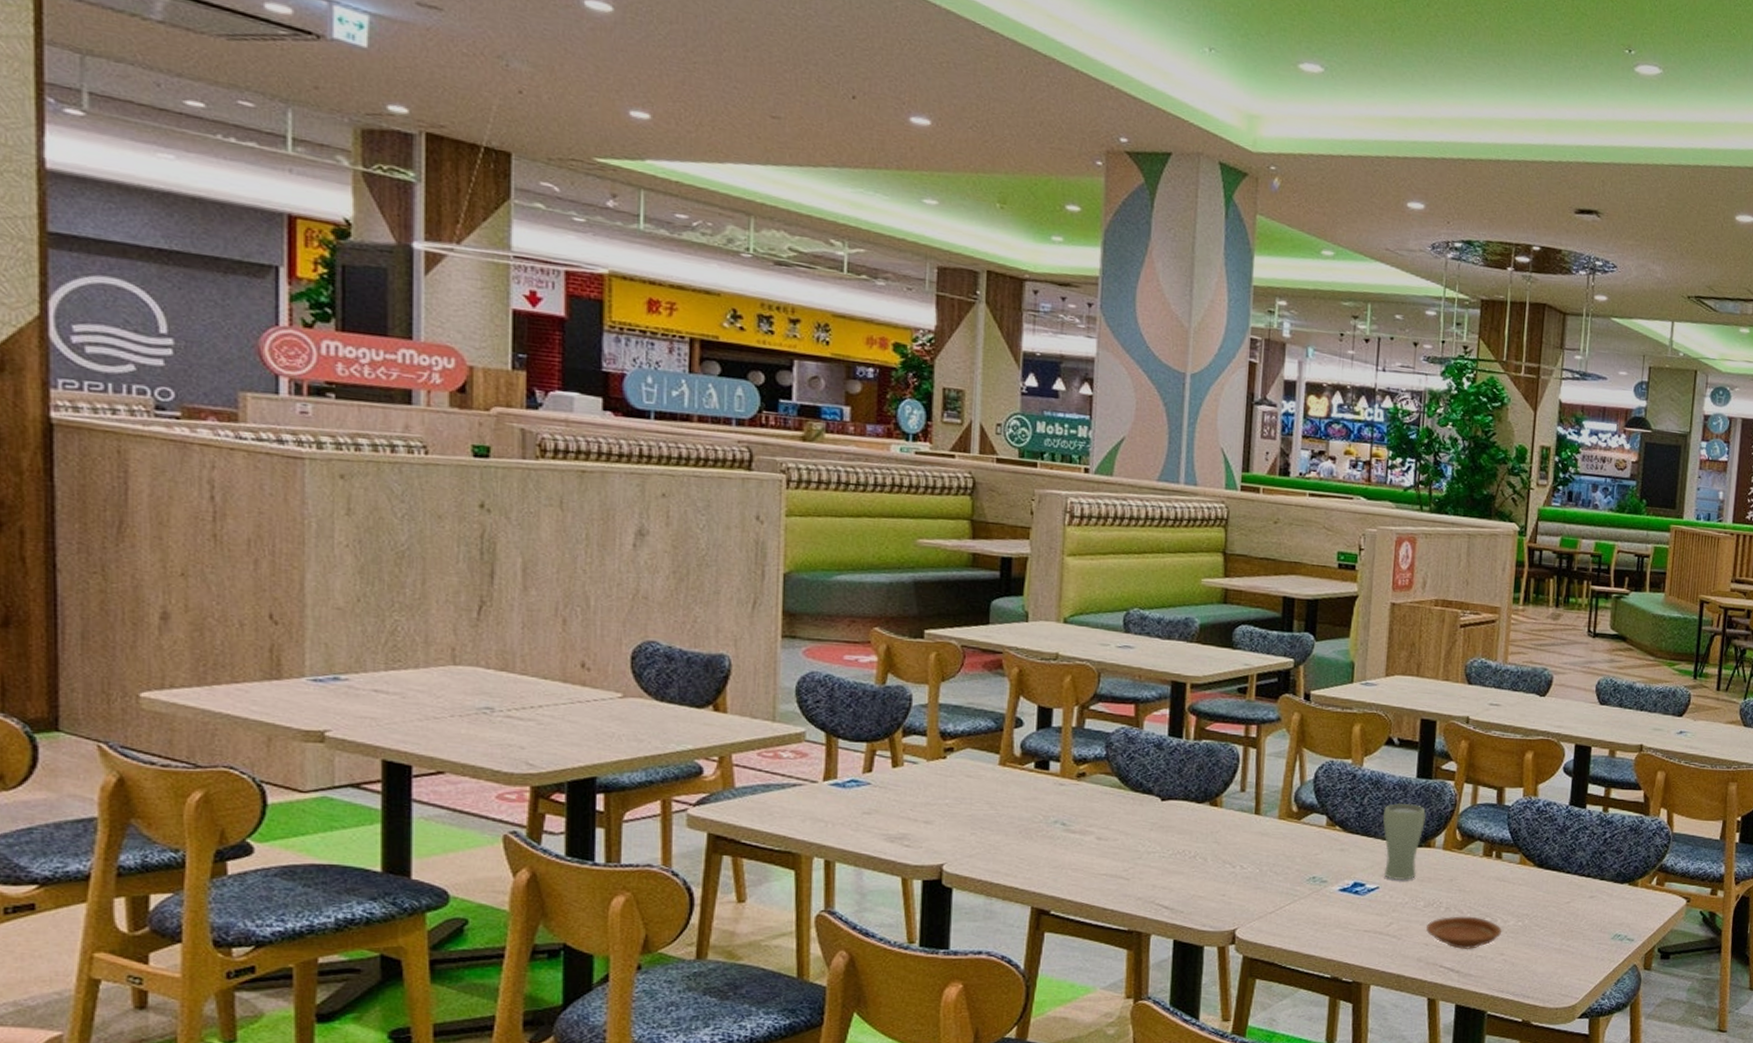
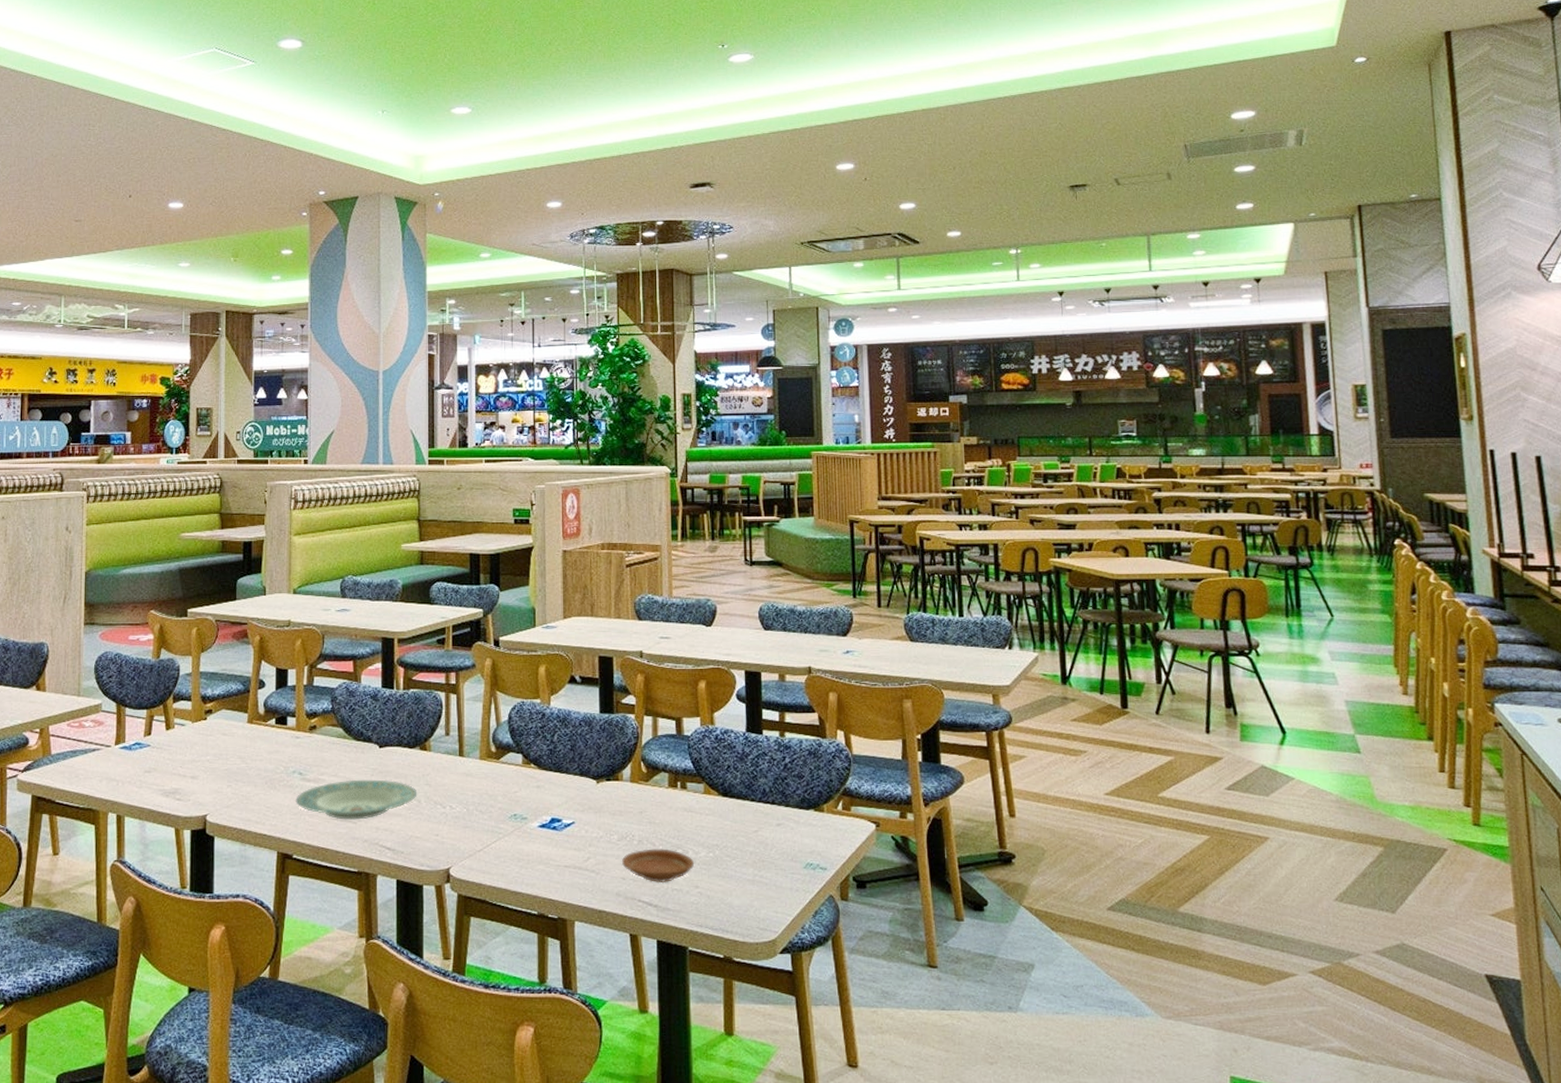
plate: none [1056,833,1204,876] -> present [296,779,417,820]
drinking glass: present [1383,802,1426,880] -> none [573,738,611,814]

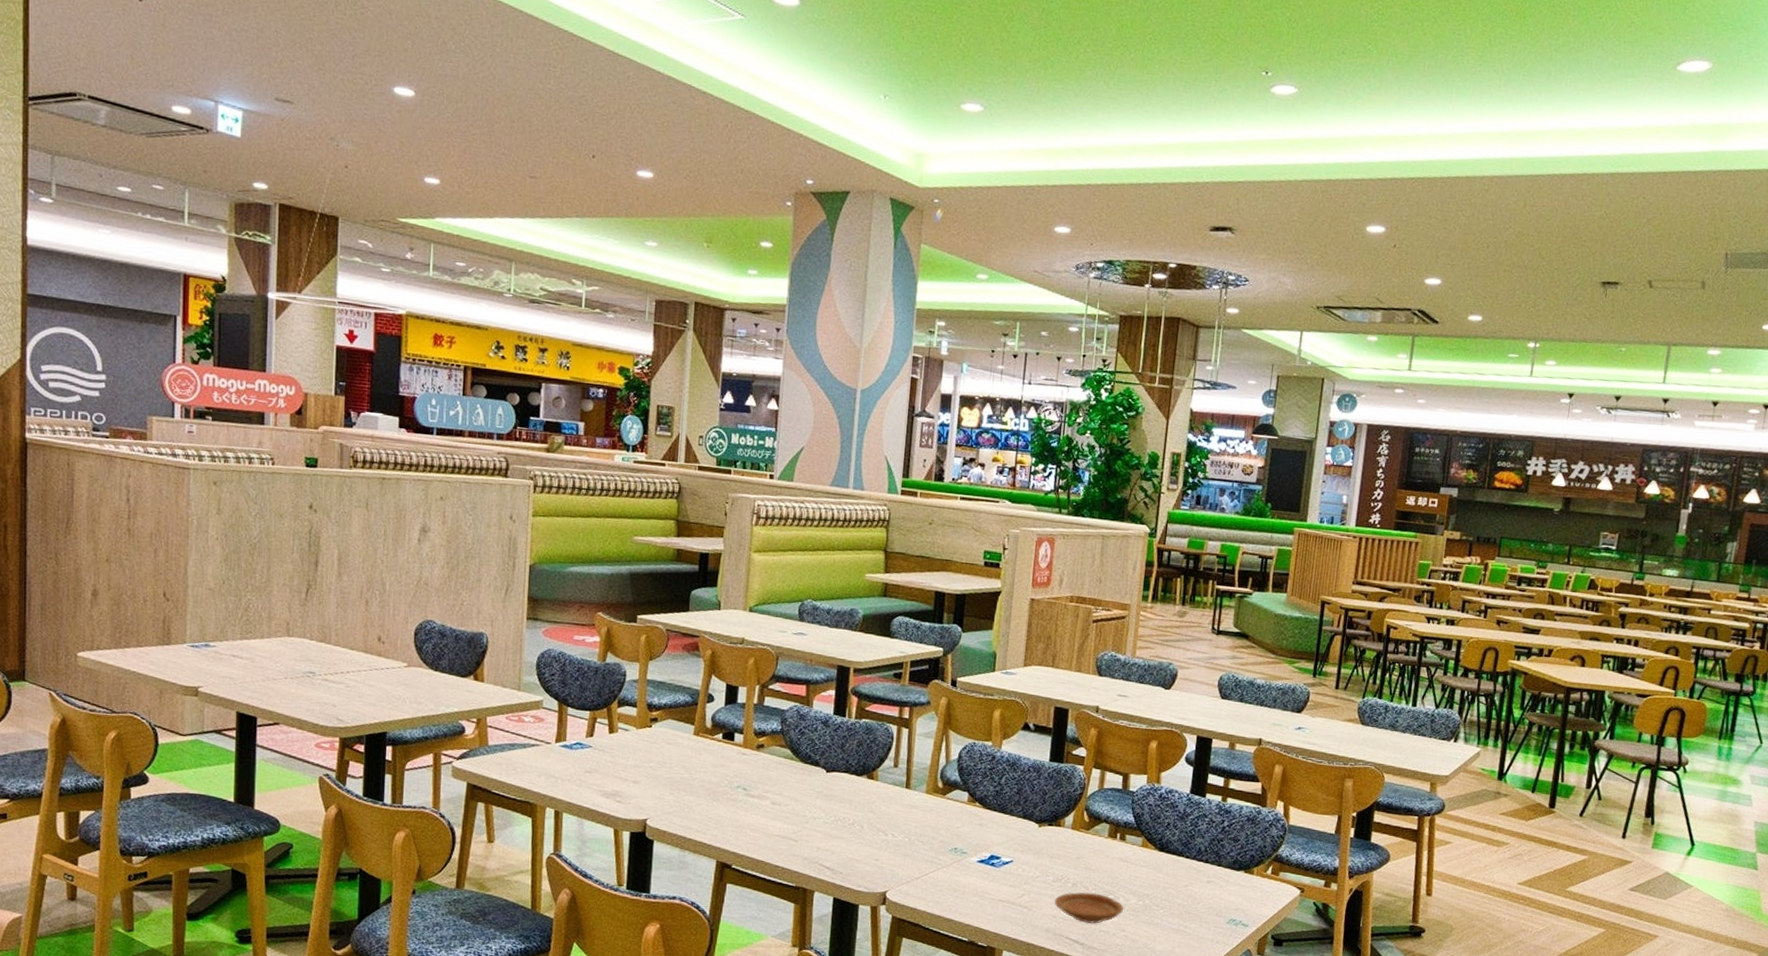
plate: present [296,779,417,820] -> none [738,799,861,838]

